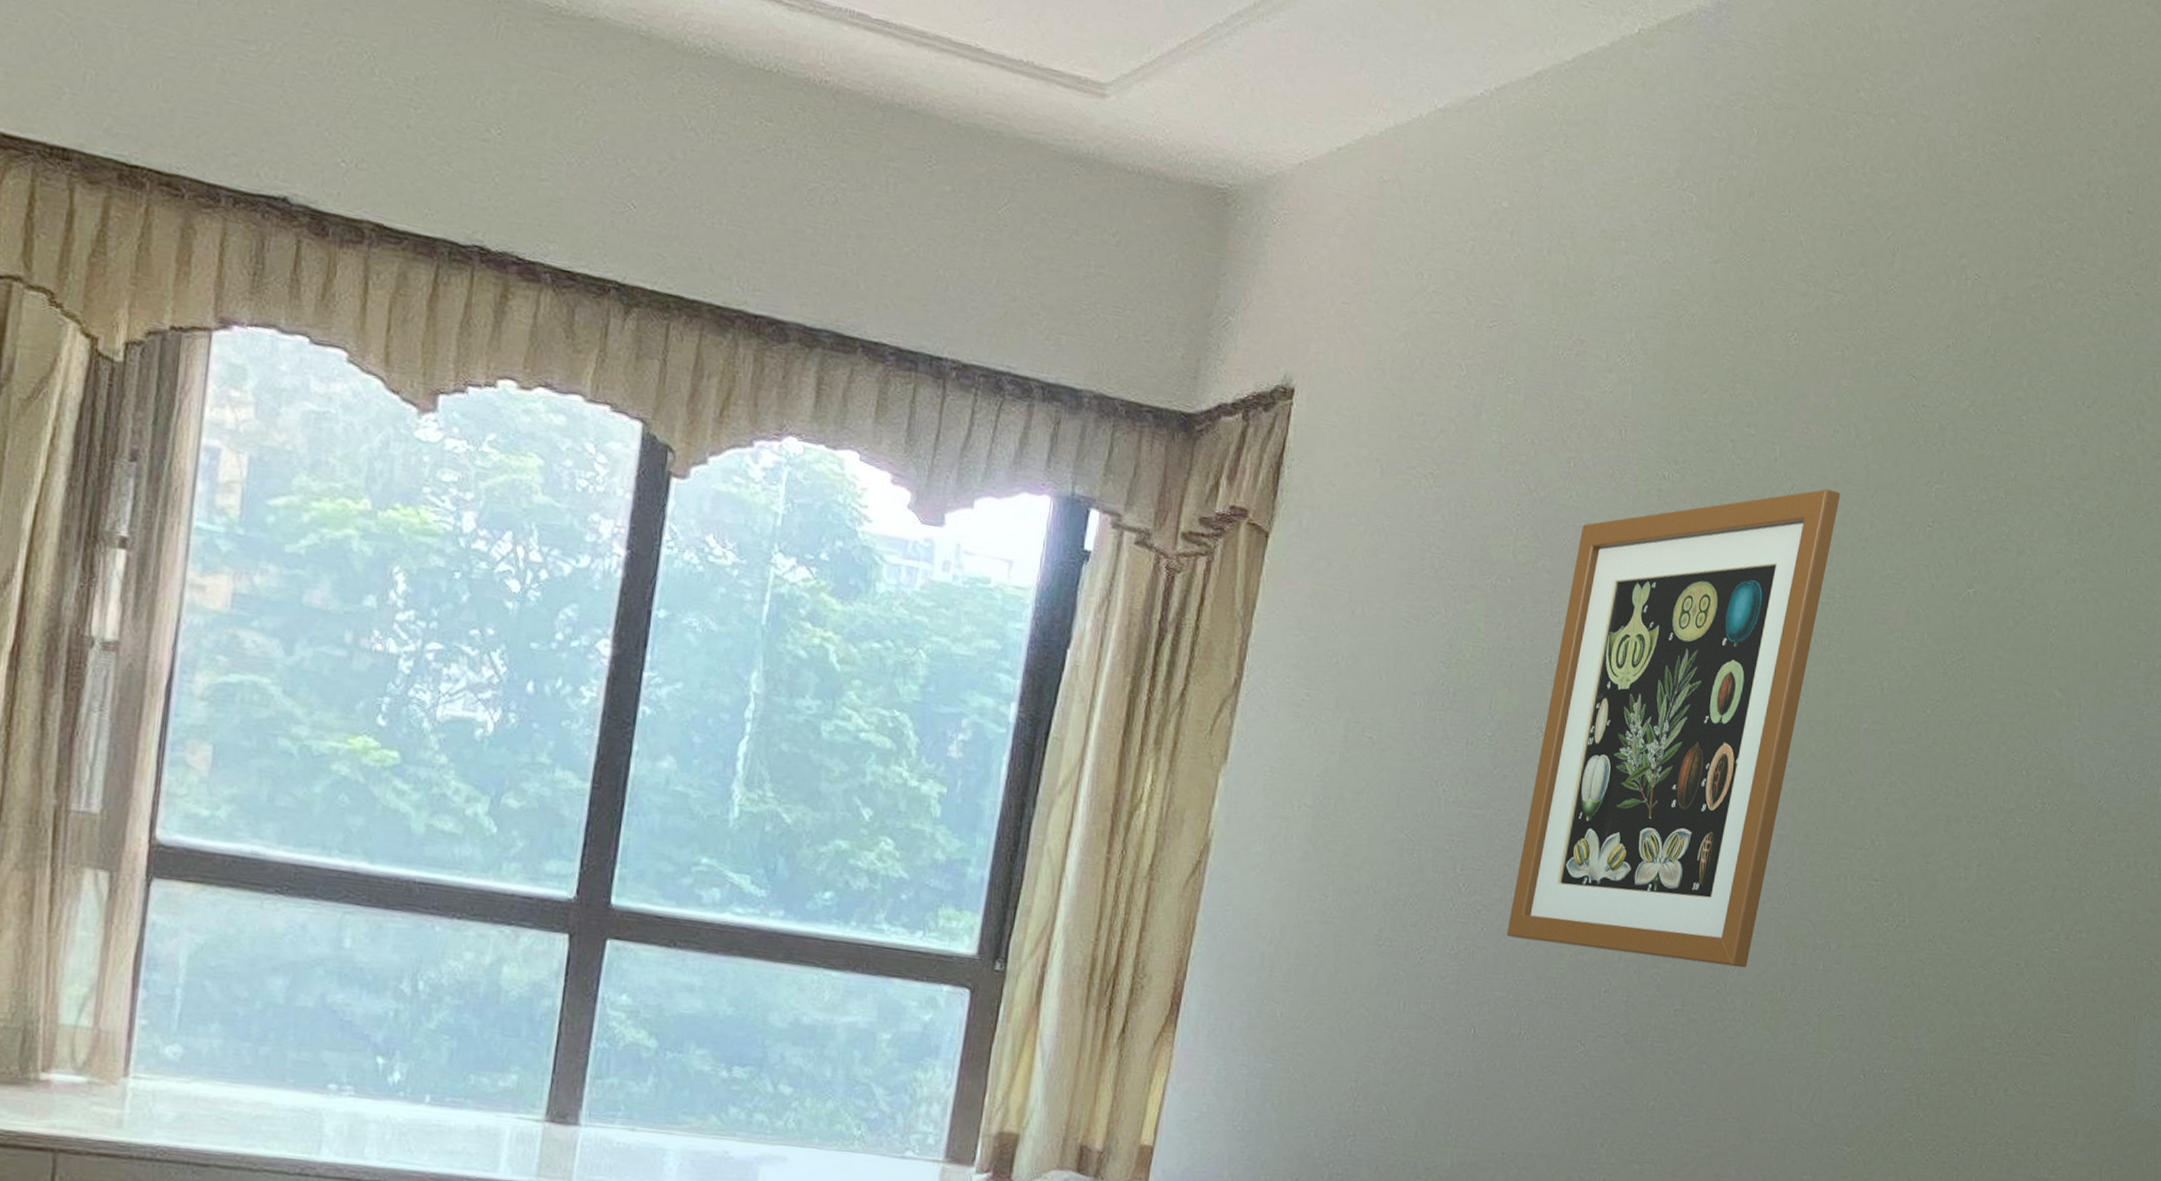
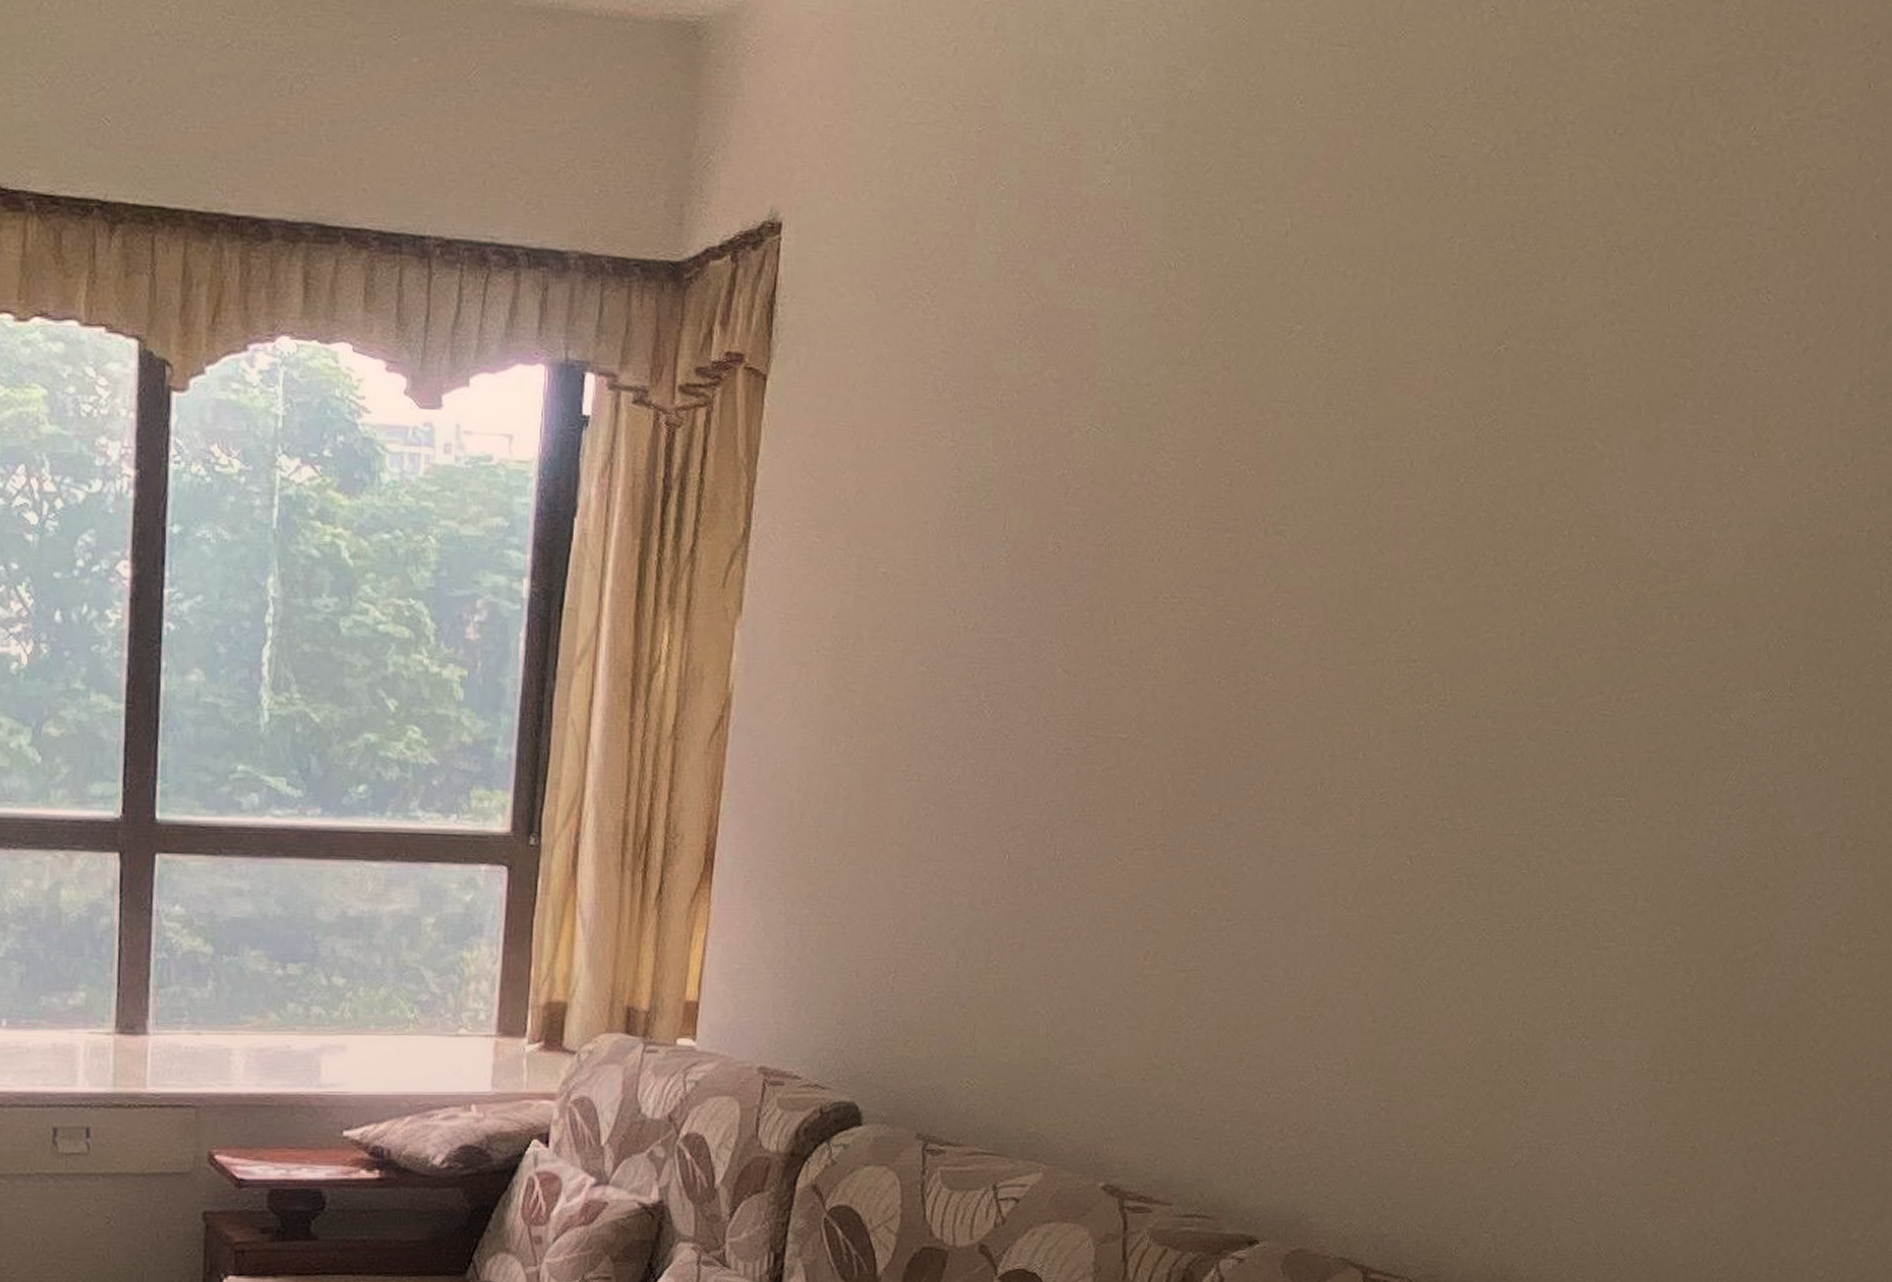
wall art: present [1507,489,1841,968] -> none [1036,258,1358,765]

